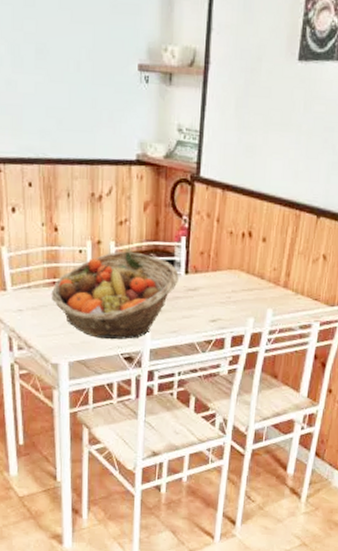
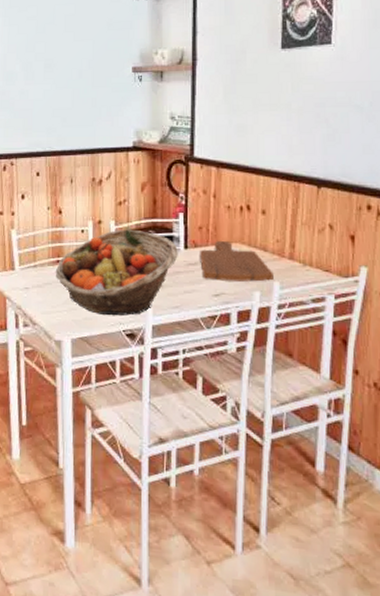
cutting board: none [199,266,268,309] -> present [200,240,274,282]

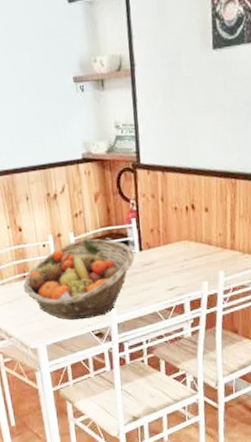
cutting board: present [200,240,274,282] -> none [153,239,219,277]

